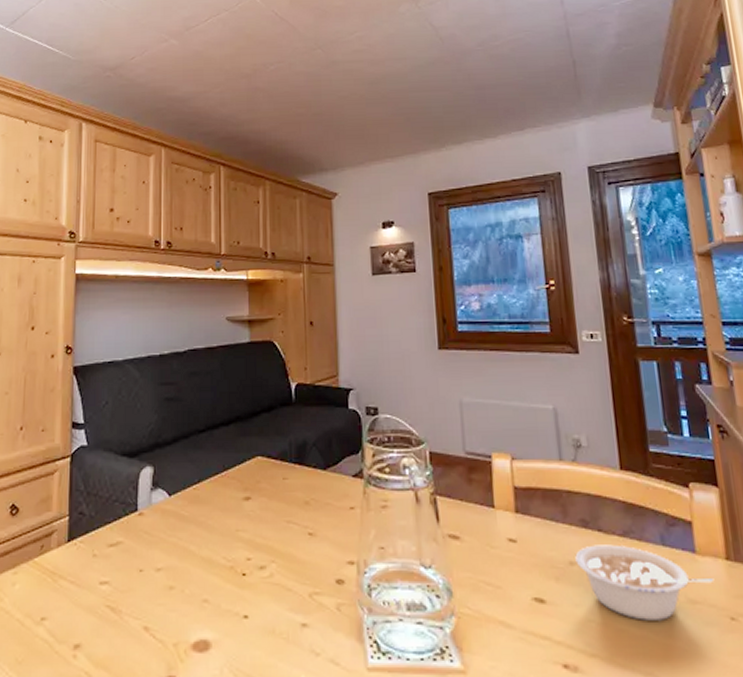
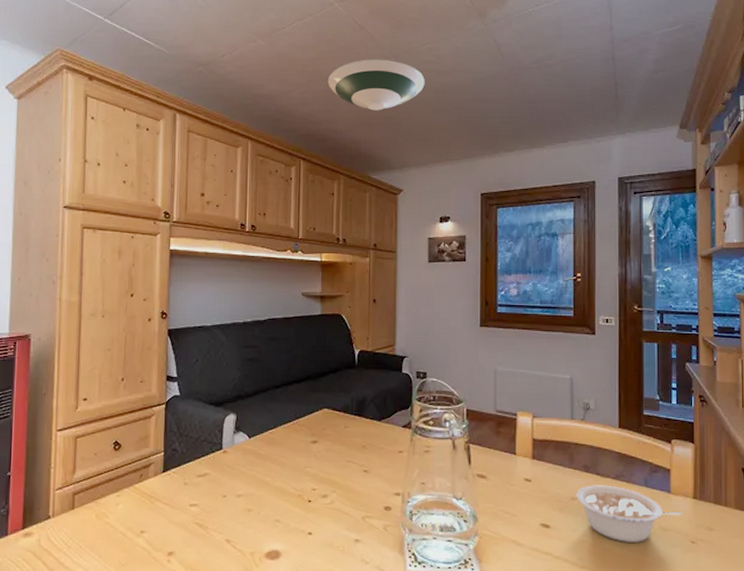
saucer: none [247,51,356,108] -> present [327,59,425,111]

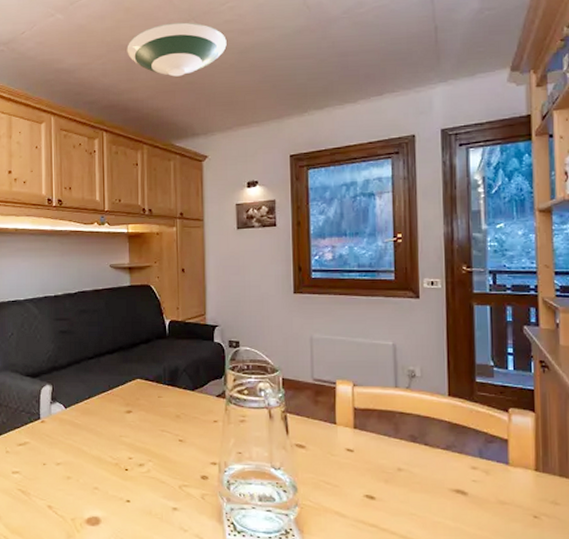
legume: present [576,485,682,544] -> none [403,456,523,517]

